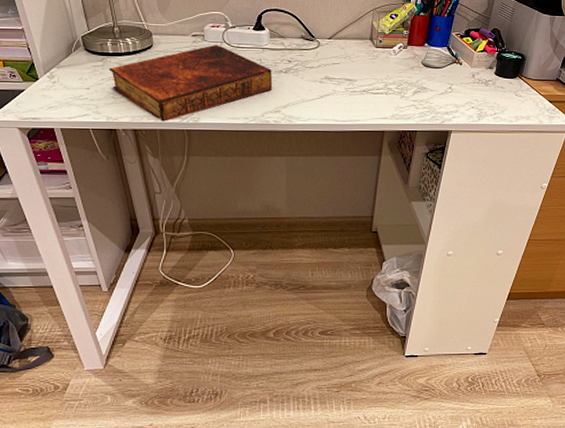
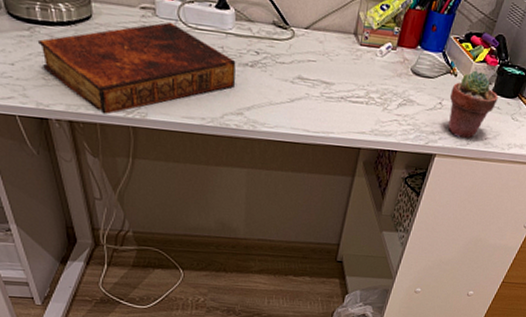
potted succulent: none [458,58,500,116] -> present [448,70,498,139]

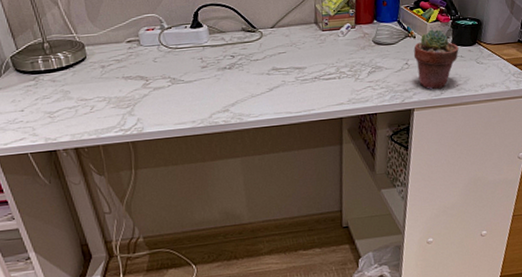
book: present [37,22,236,115] -> none [42,47,217,136]

